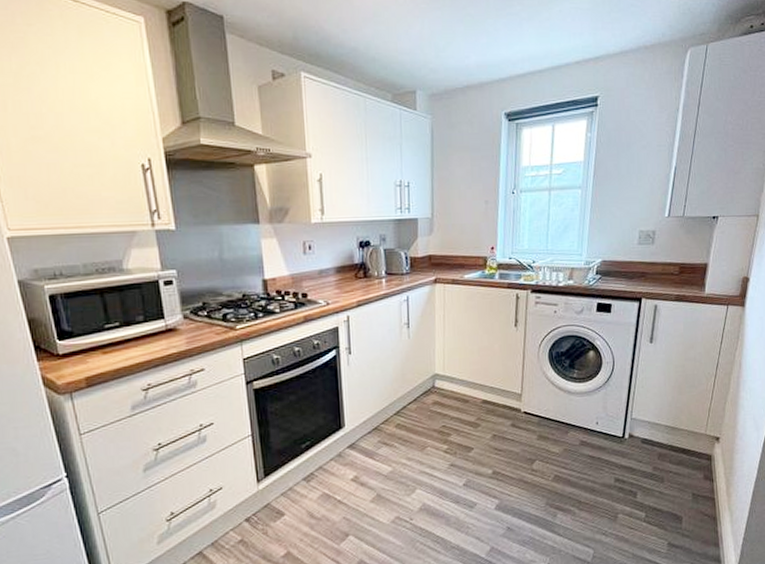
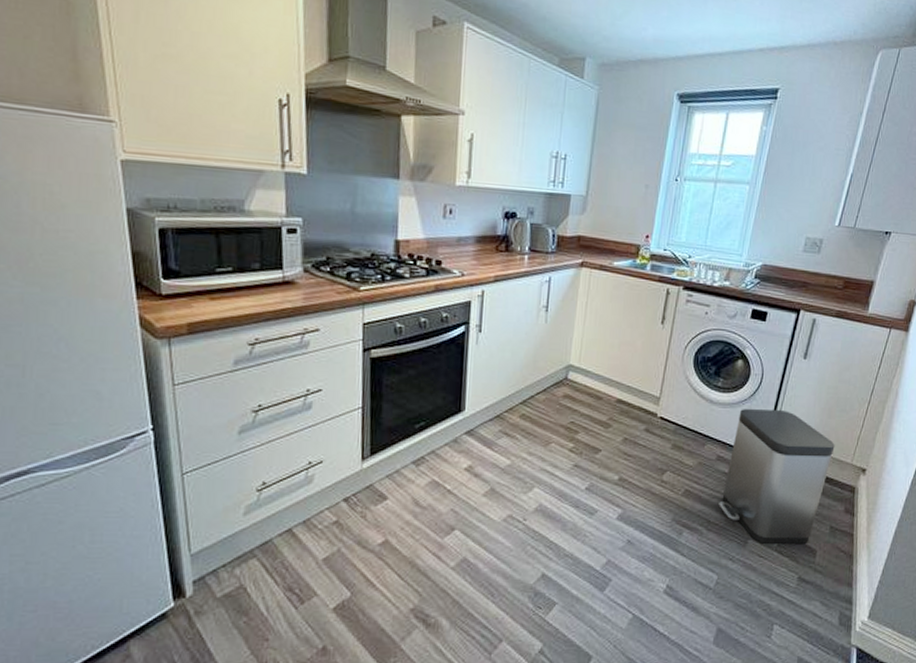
pedal bin: none [587,392,688,516] -> present [719,409,835,543]

